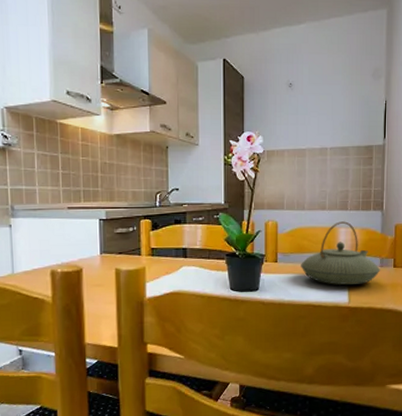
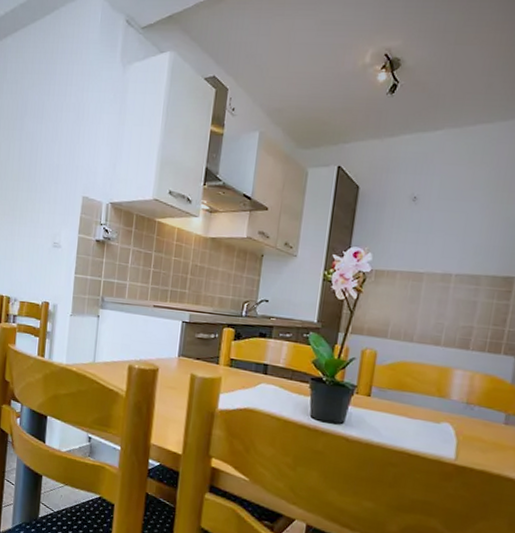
teapot: present [301,221,381,285] -> none [399,361,505,441]

